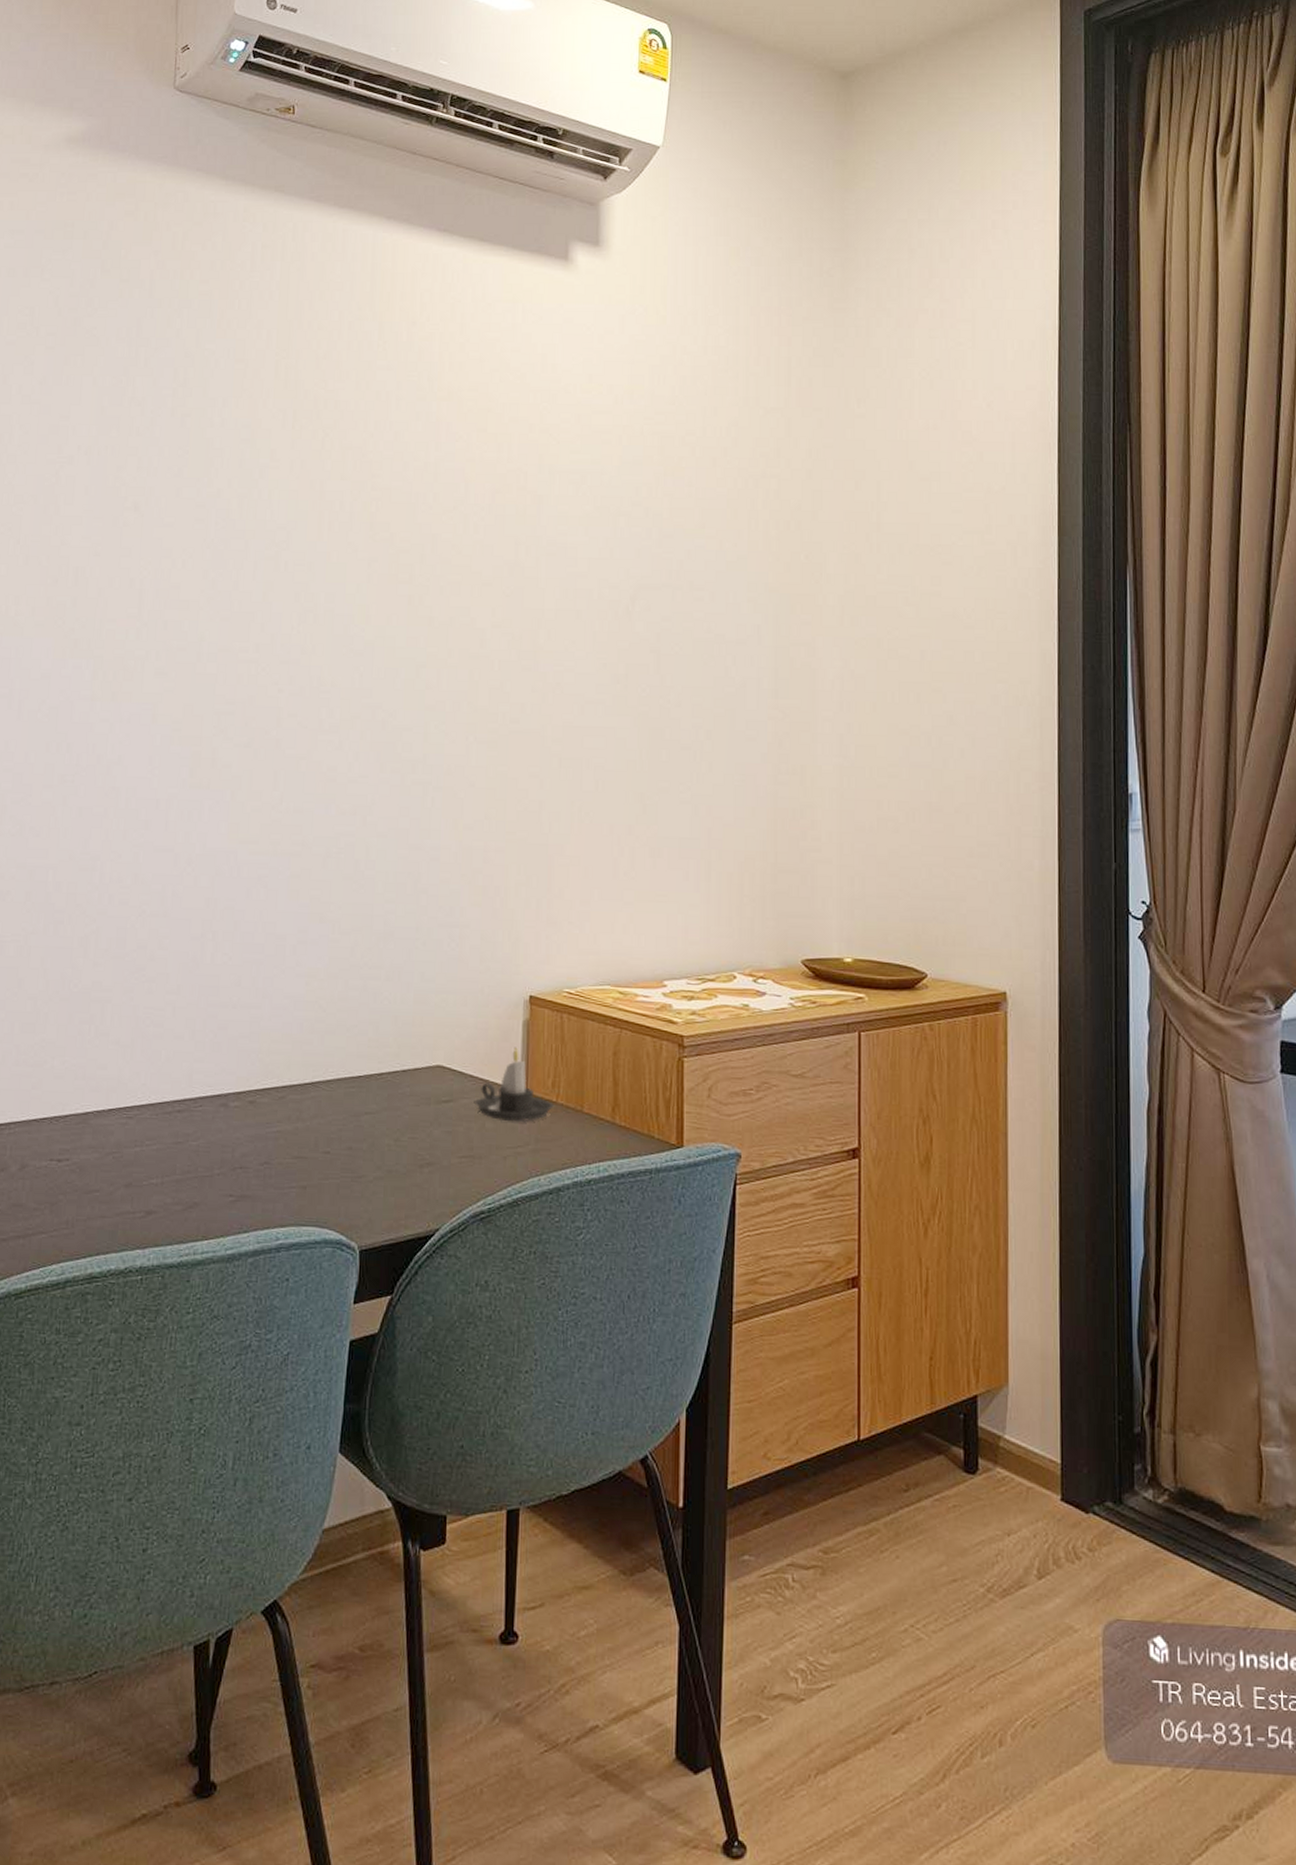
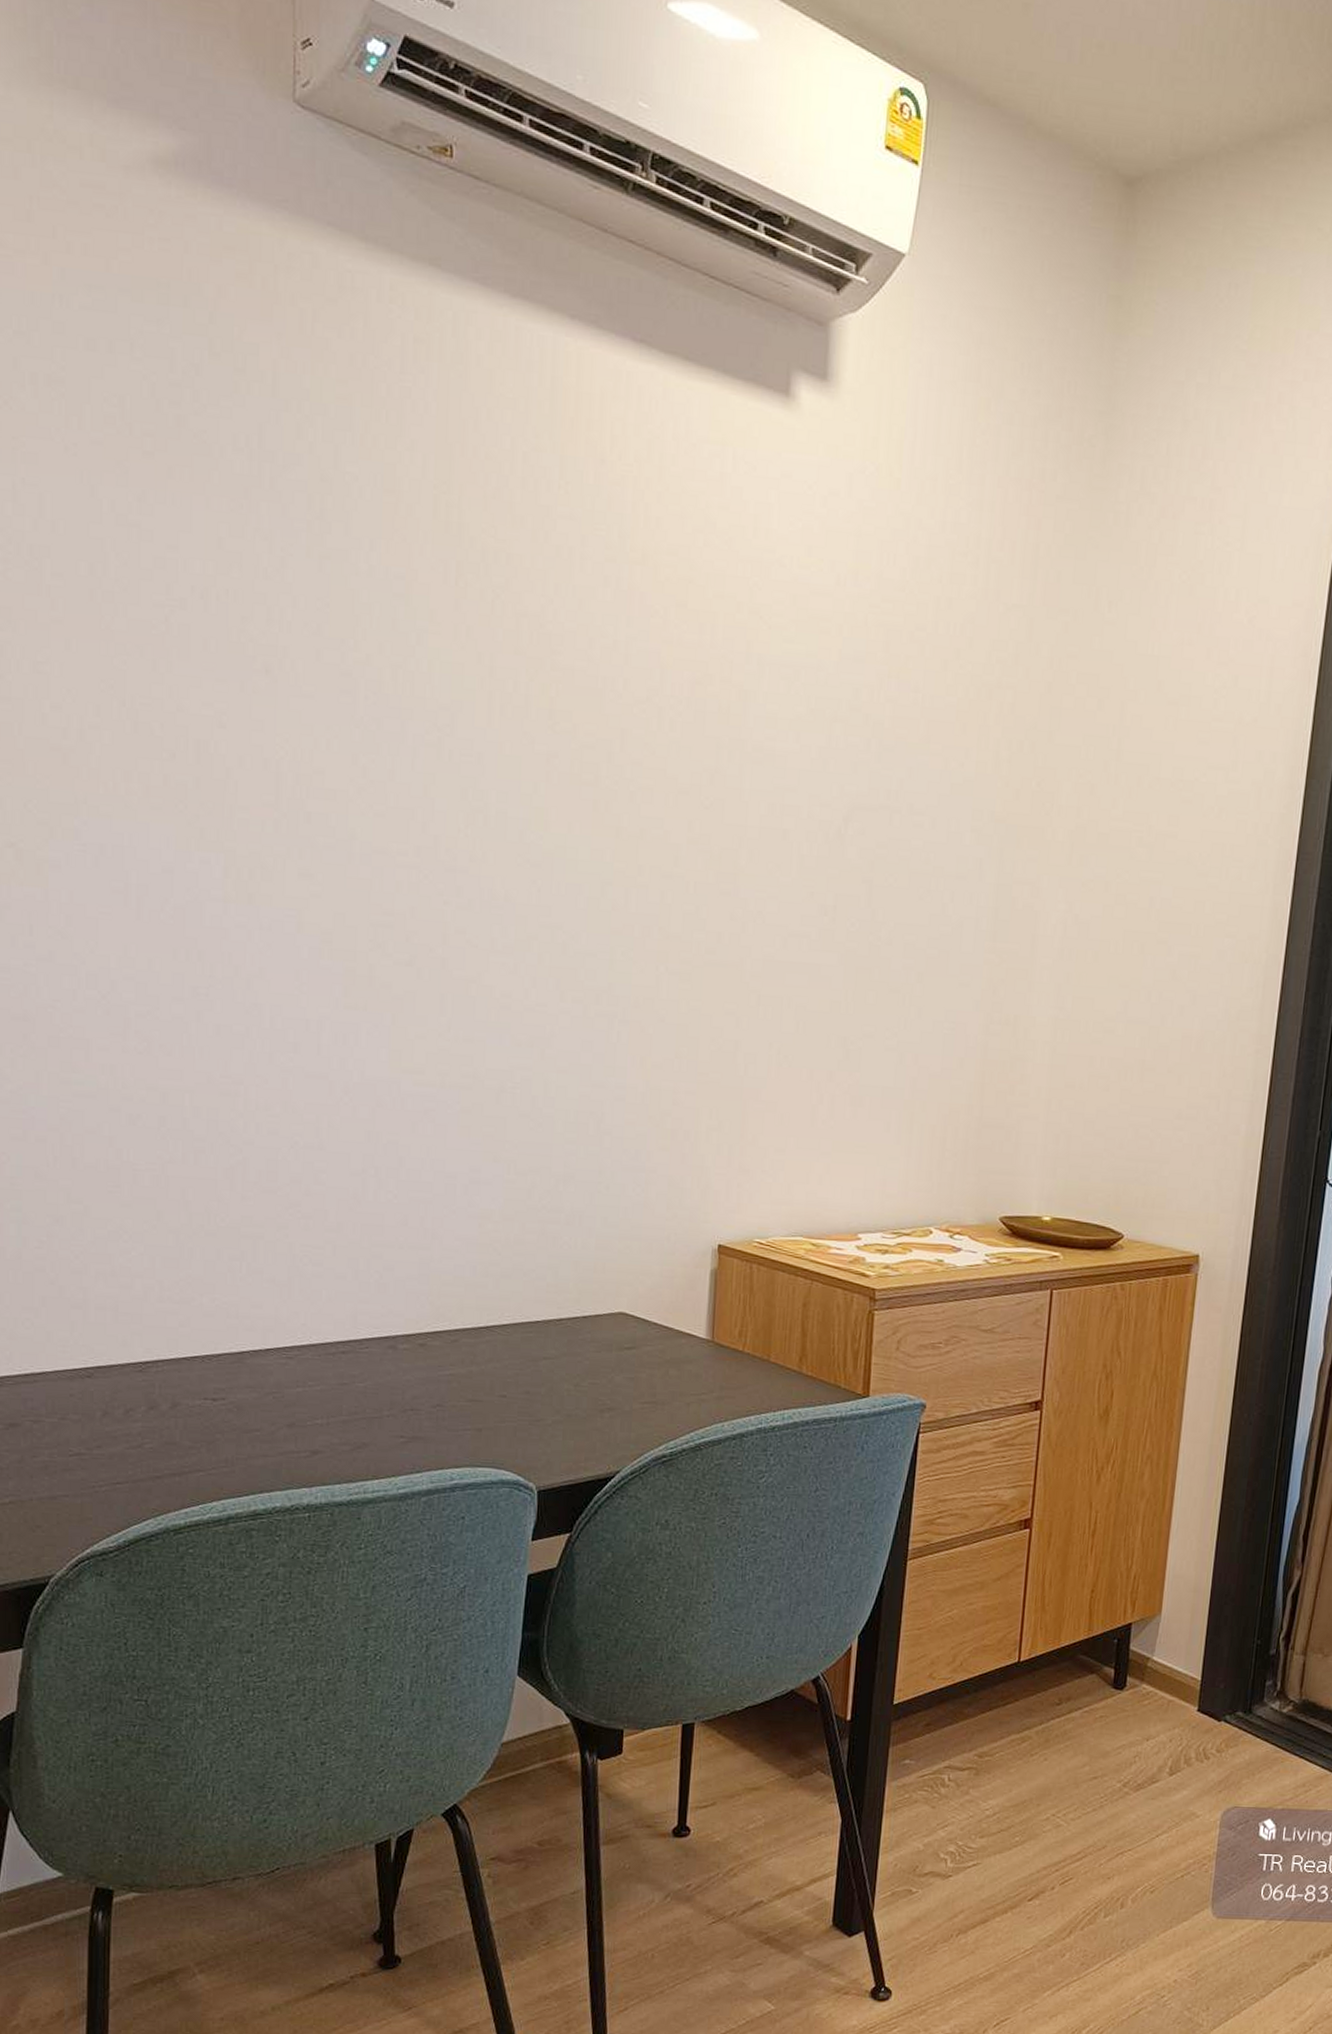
candle: present [474,1047,555,1123] -> none [657,1296,741,1370]

